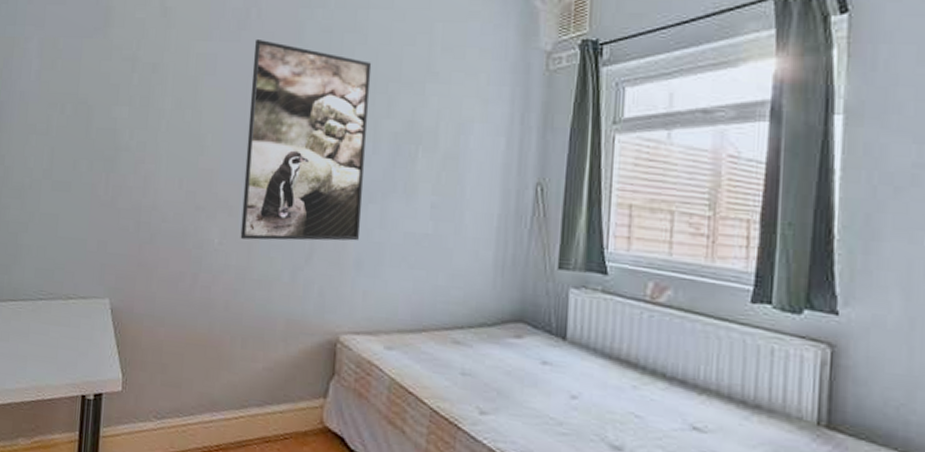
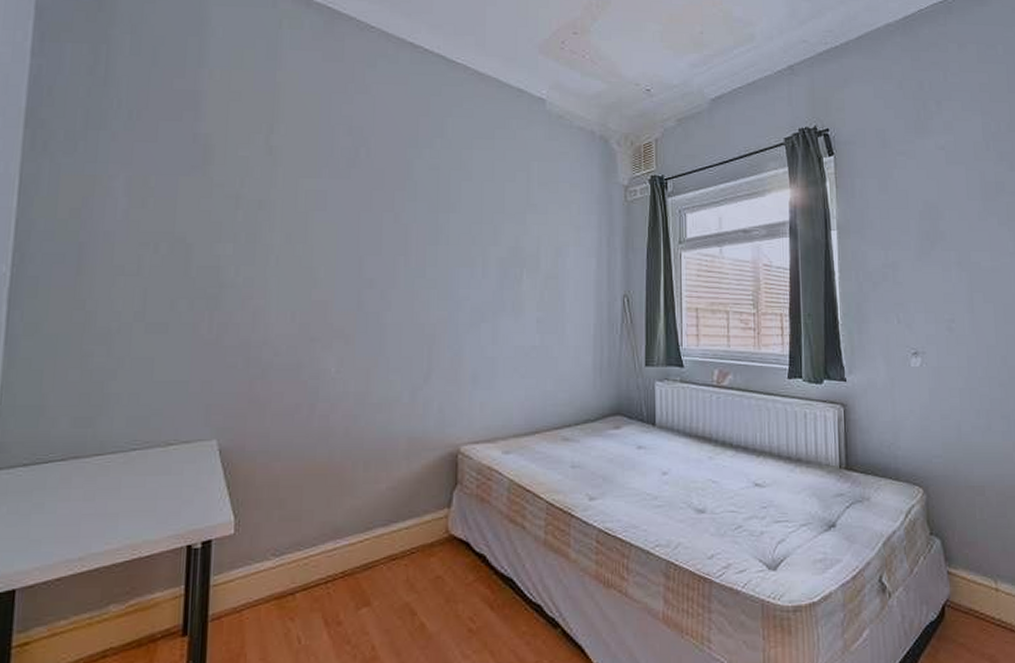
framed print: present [240,38,372,241] -> none [358,176,477,365]

